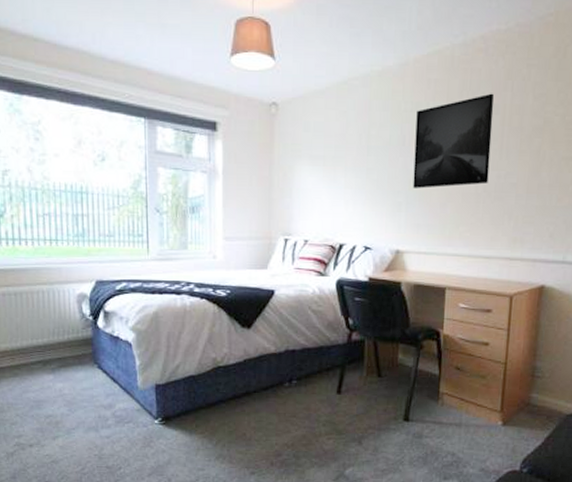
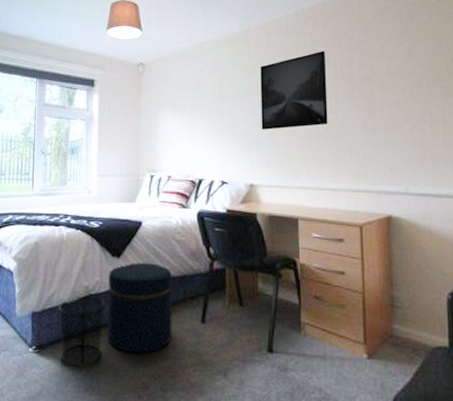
waste bin: none [183,367,236,438] -> present [58,295,106,368]
ottoman: none [238,334,308,423] -> present [107,263,172,353]

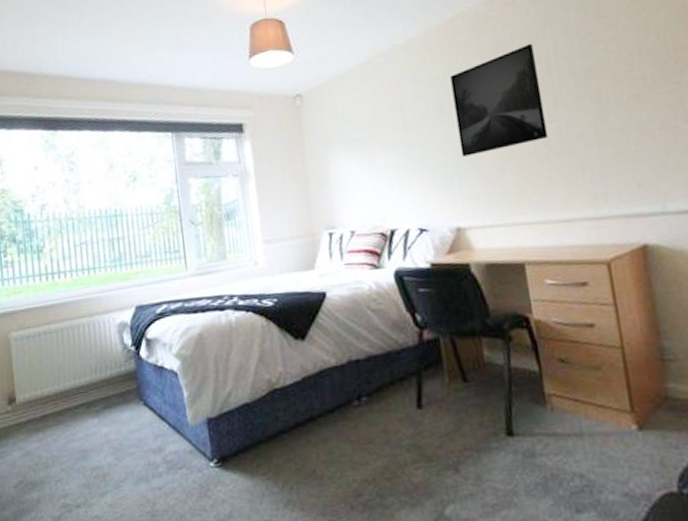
waste bin: present [58,295,106,368] -> none [237,391,298,481]
ottoman: present [107,263,172,353] -> none [293,342,383,455]

